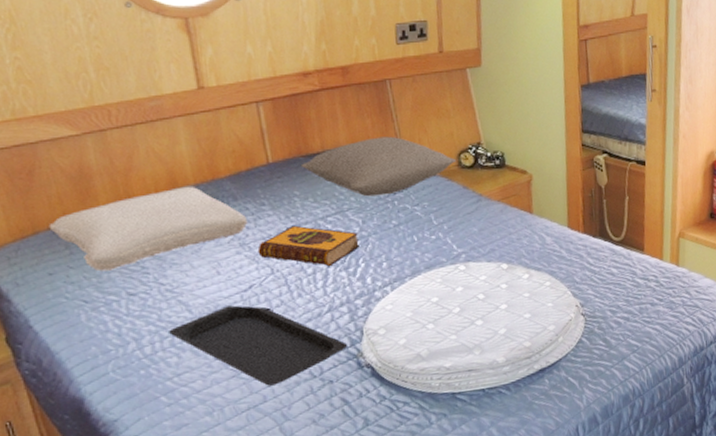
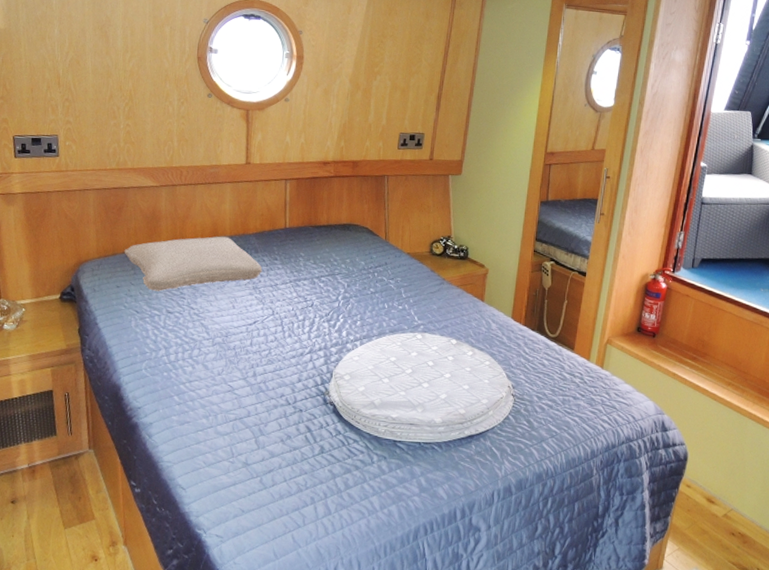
serving tray: present [169,305,347,386] -> none [190,334,318,405]
hardback book: present [257,225,360,266] -> none [265,279,343,316]
pillow: present [300,136,457,197] -> none [309,220,430,267]

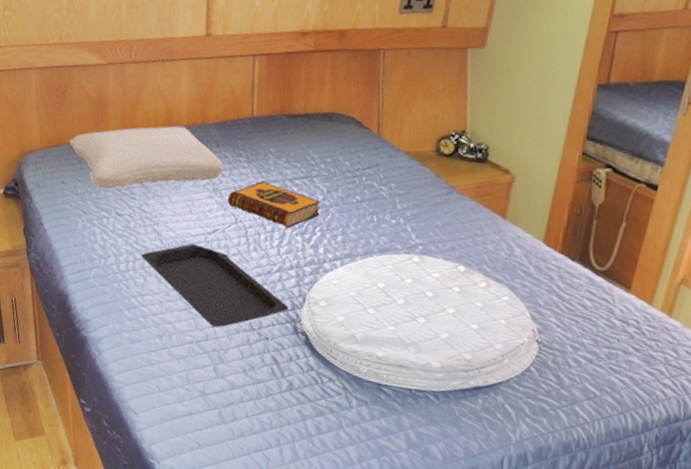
serving tray: none [190,334,318,405] -> present [141,243,288,328]
hardback book: none [265,279,343,316] -> present [227,181,321,228]

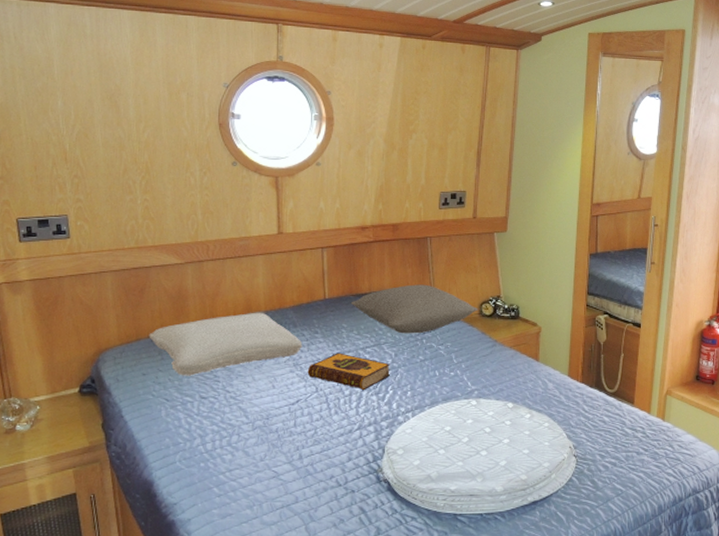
serving tray: present [141,243,288,328] -> none [228,415,370,489]
pillow: none [281,107,436,169] -> present [350,284,479,334]

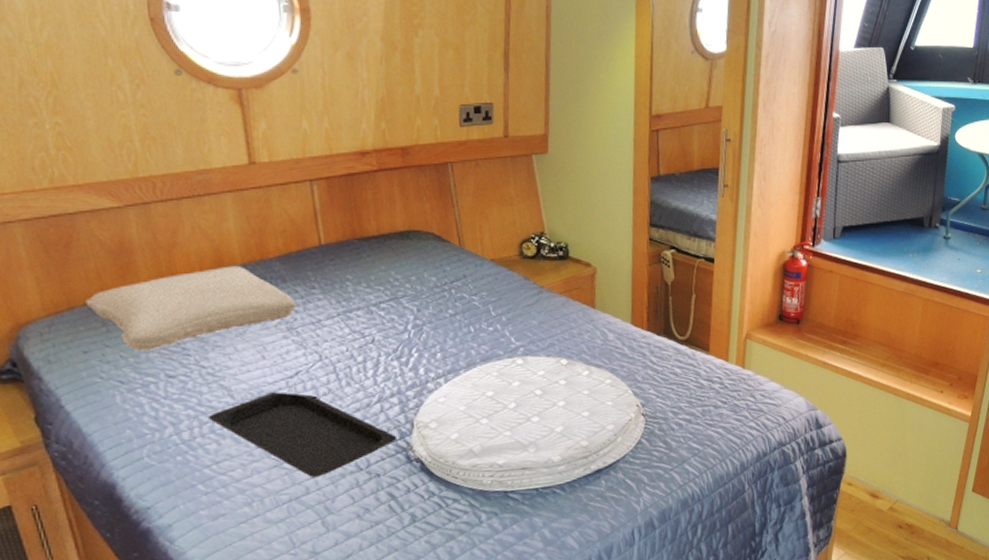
serving tray: none [228,415,370,489] -> present [209,392,396,477]
hardback book: present [307,353,390,390] -> none [306,311,413,354]
pillow: present [350,284,479,334] -> none [354,222,519,284]

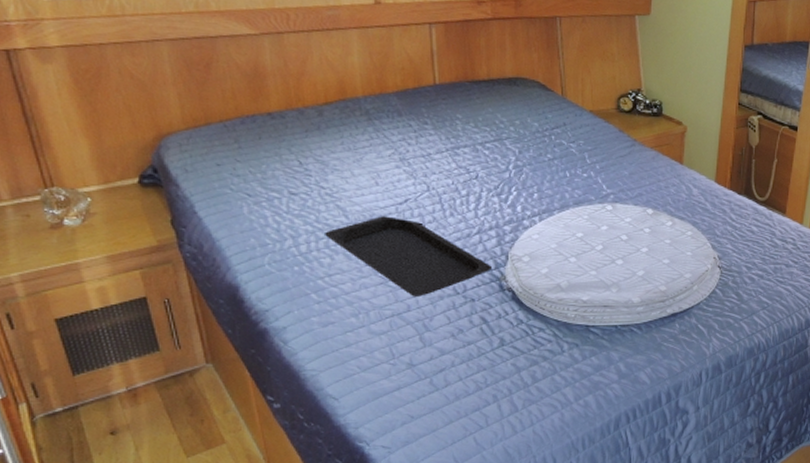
pillow: present [85,265,297,351] -> none [221,96,410,169]

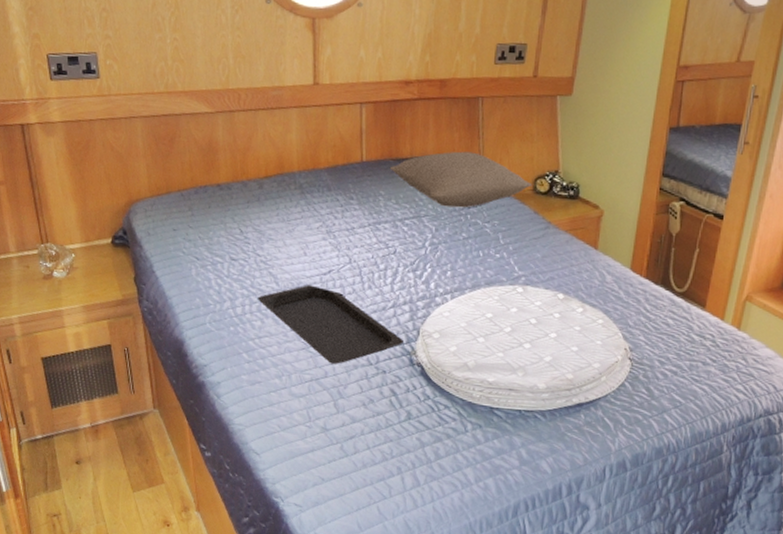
pillow: none [465,72,616,129] -> present [389,151,533,208]

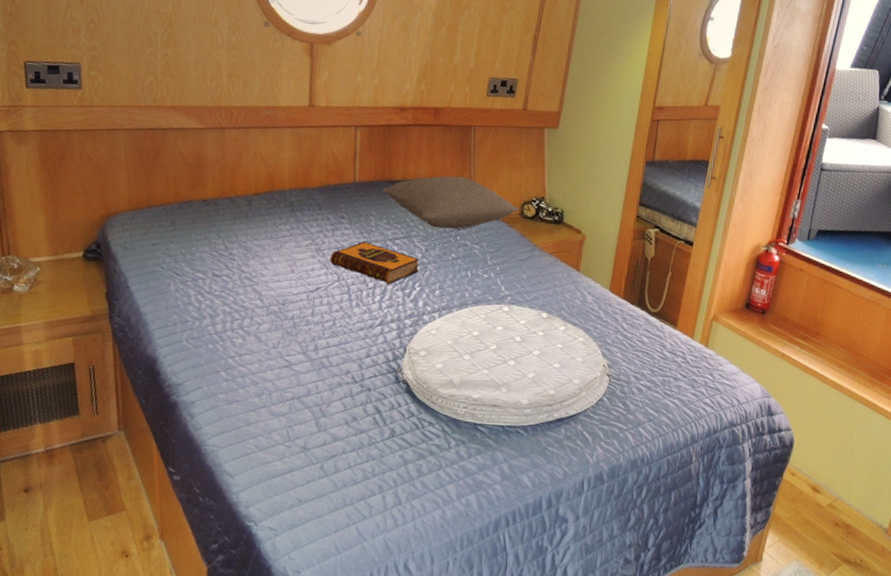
serving tray: present [258,285,403,364] -> none [240,302,390,382]
hardback book: none [340,222,430,265] -> present [330,241,420,284]

